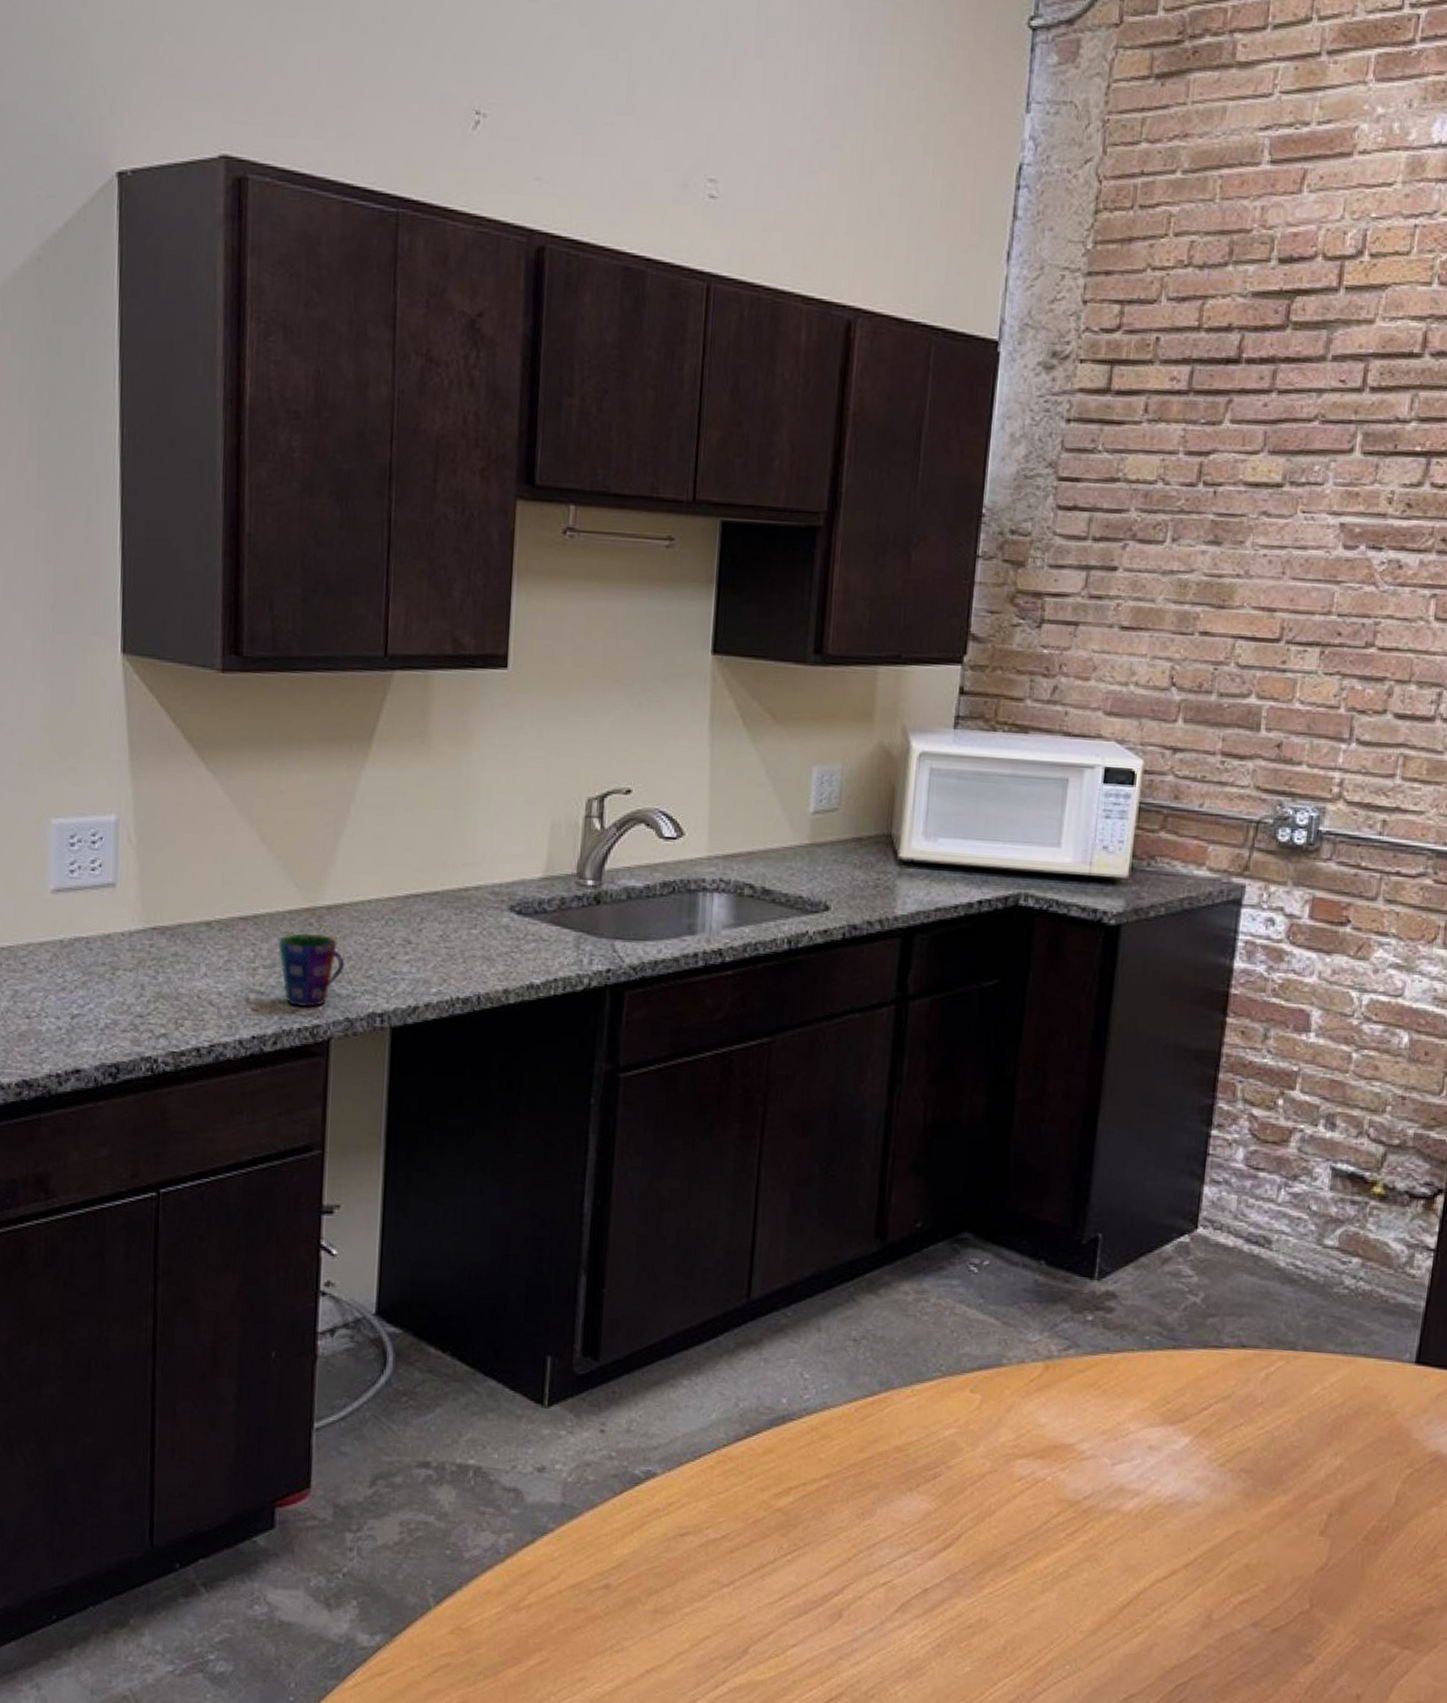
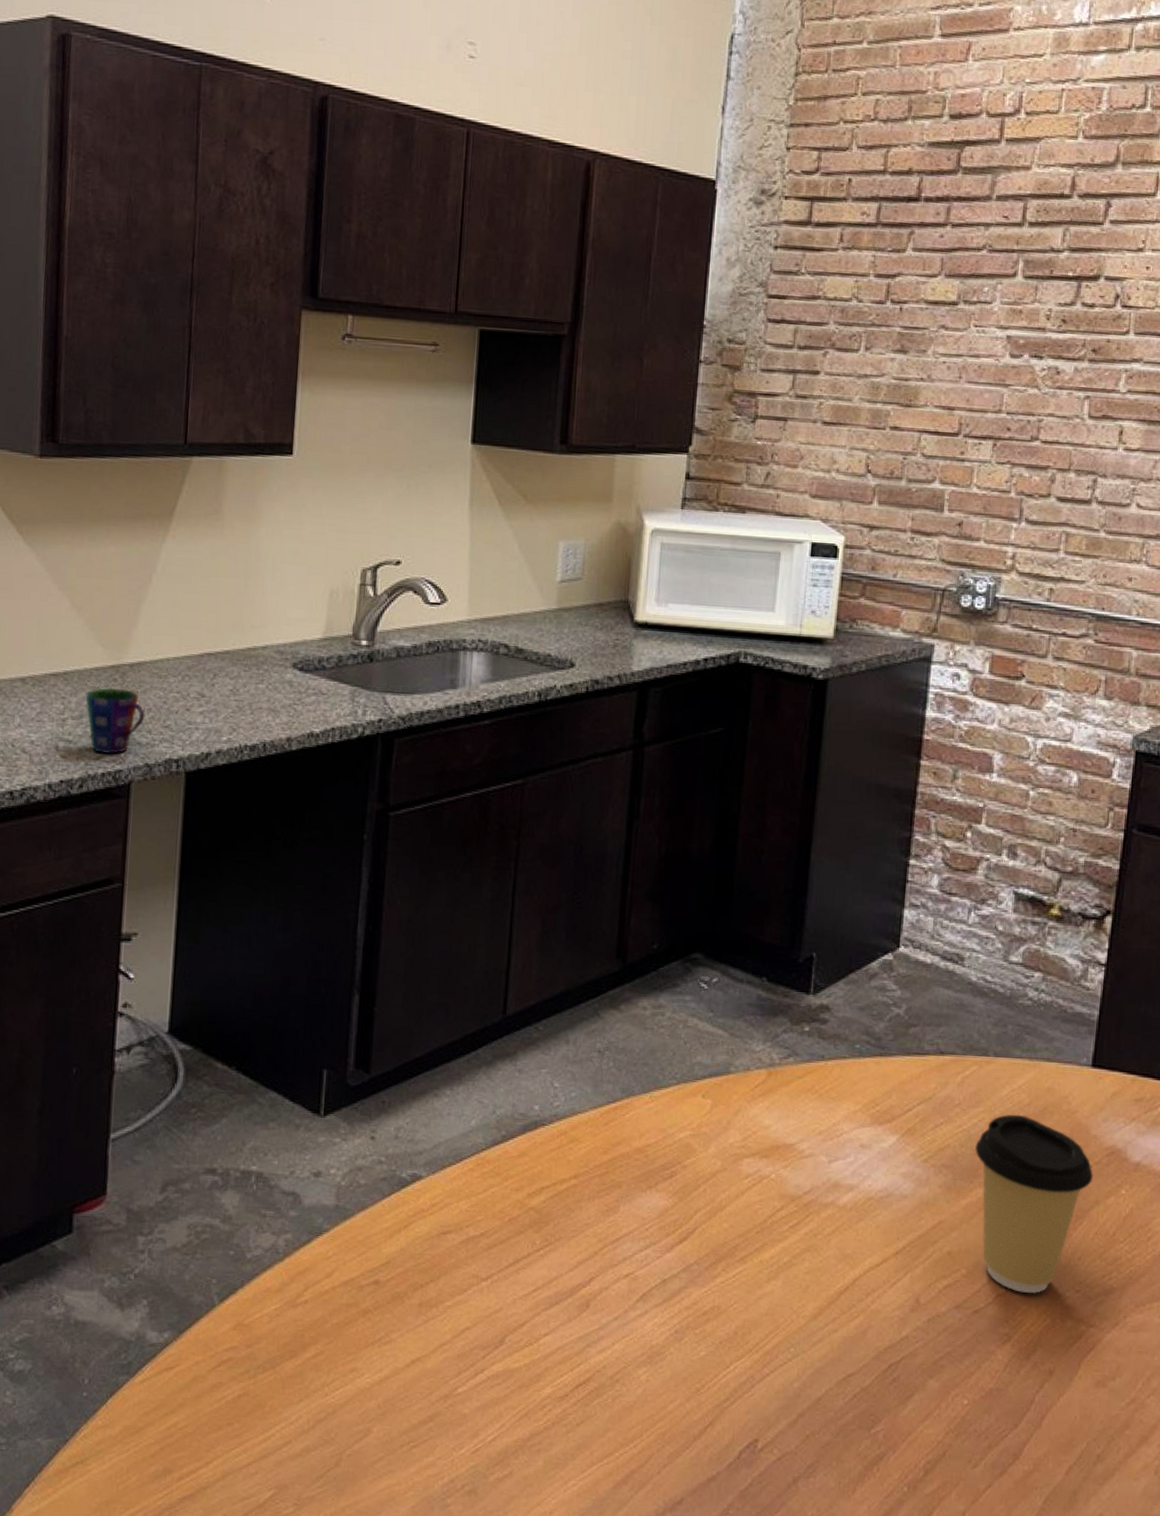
coffee cup: none [1279,1414,1414,1612] -> present [975,1114,1094,1294]

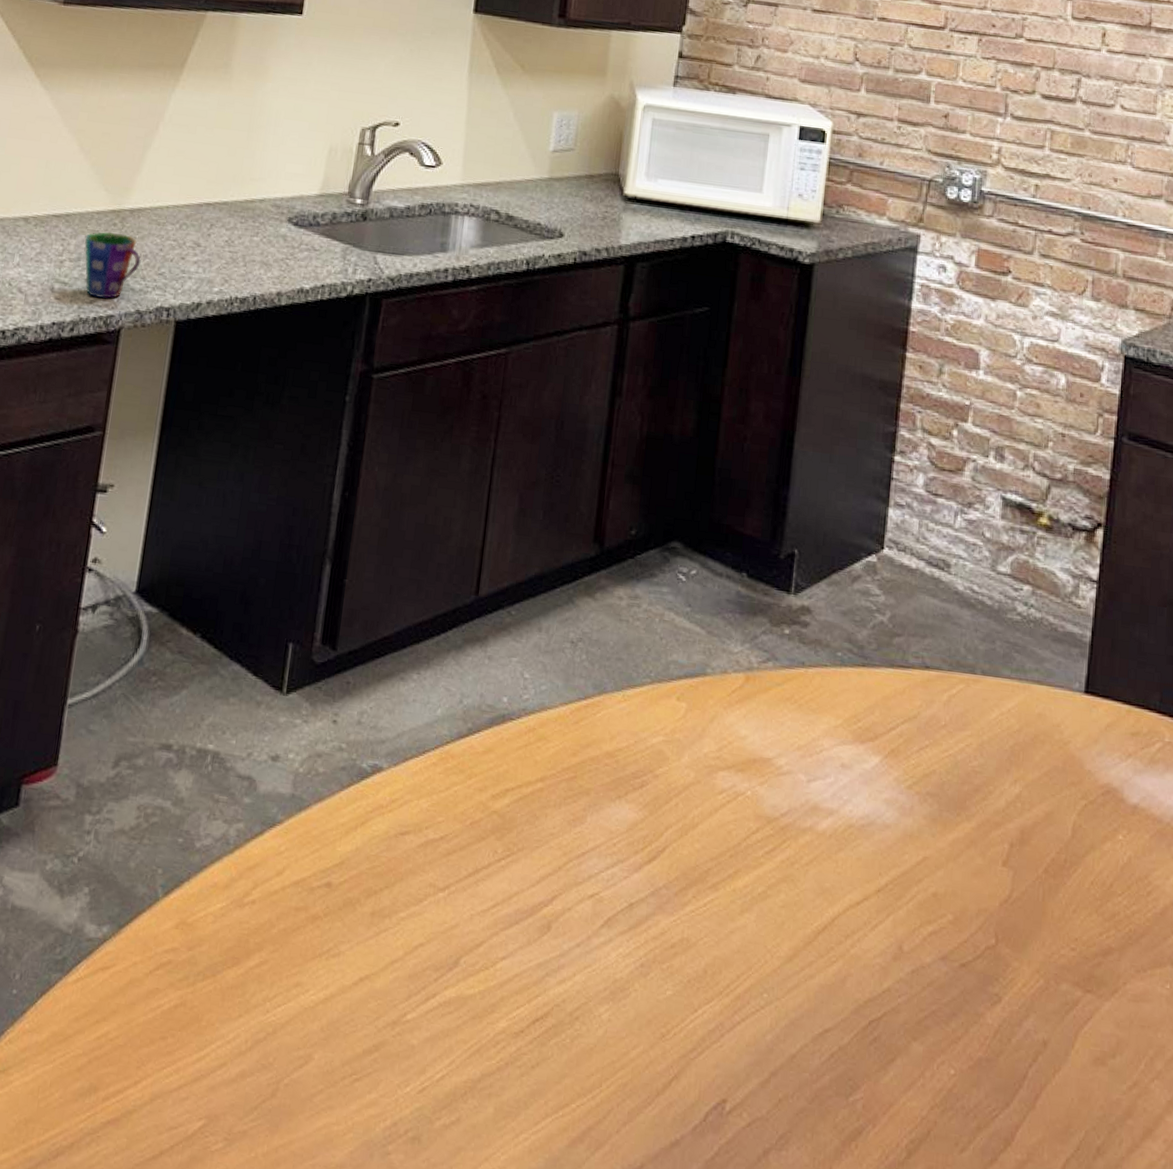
coffee cup: present [975,1114,1094,1294] -> none [962,740,1089,949]

